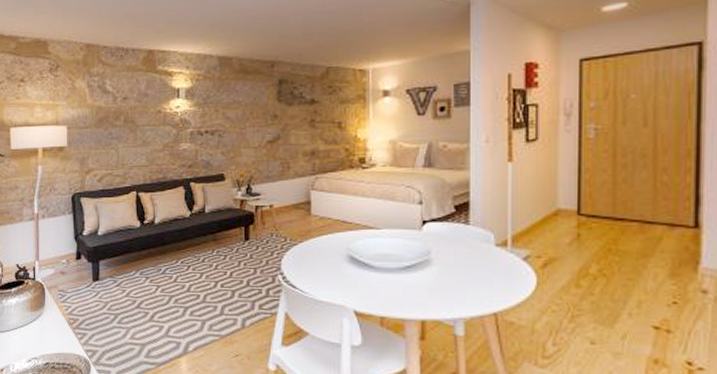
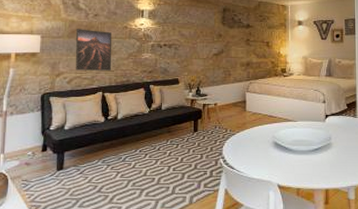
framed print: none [103,116,146,167] -> present [75,29,112,72]

